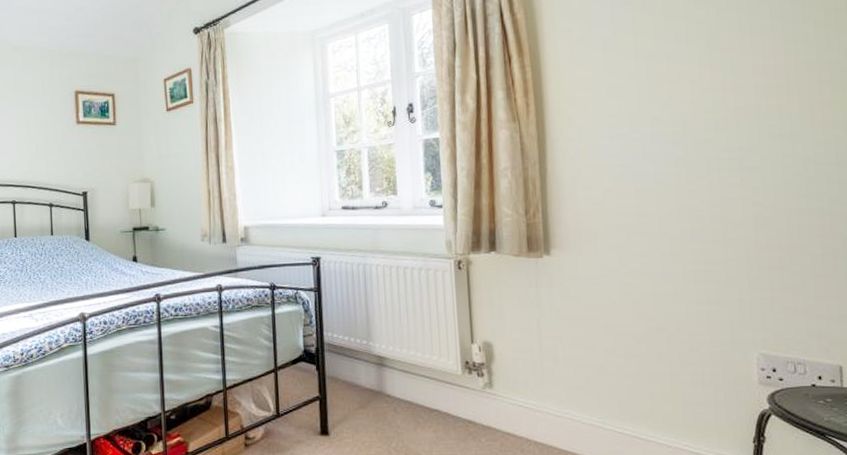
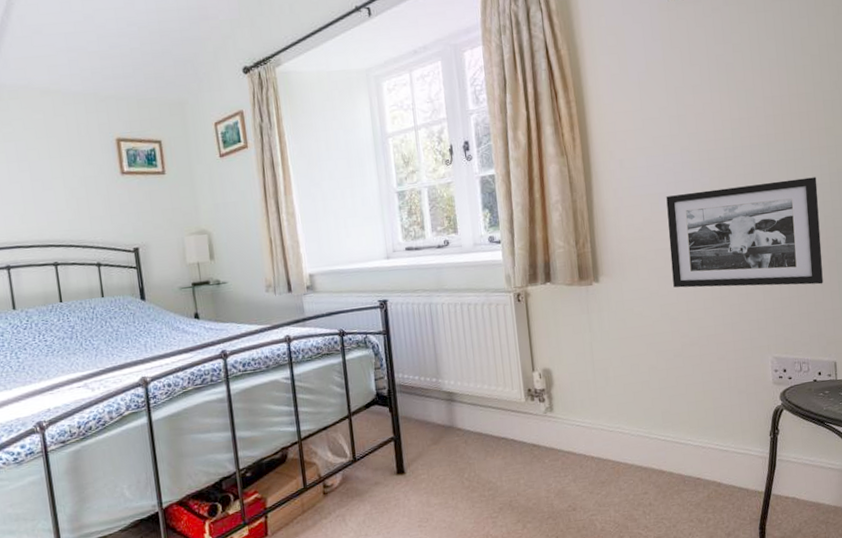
picture frame: none [632,155,826,276] -> present [666,177,823,288]

